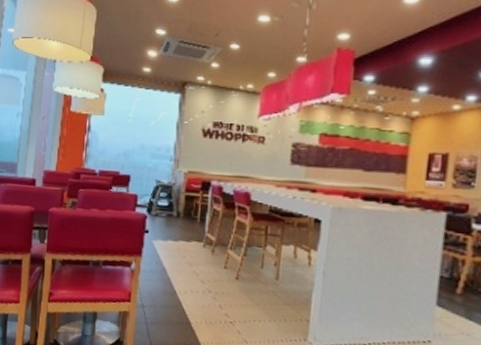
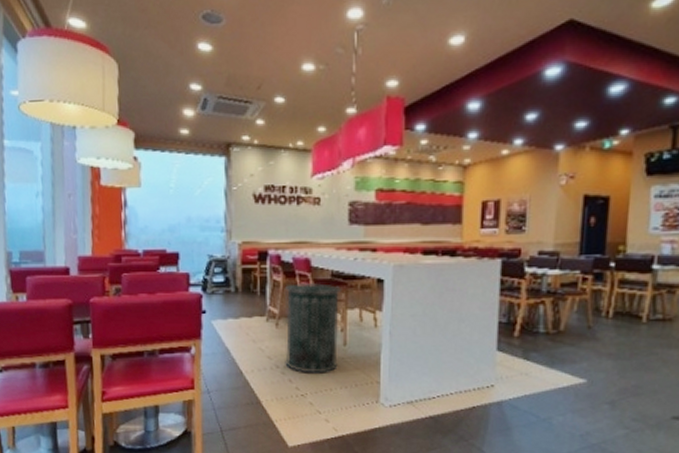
trash can: none [217,214,279,304] -> present [285,282,342,374]

